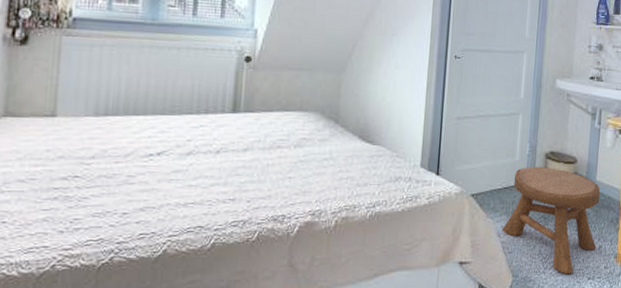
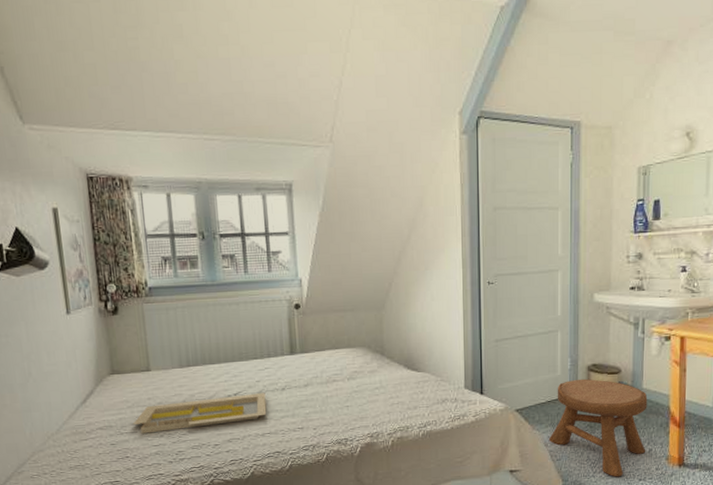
serving tray: none [20,154,196,194] -> present [133,393,267,434]

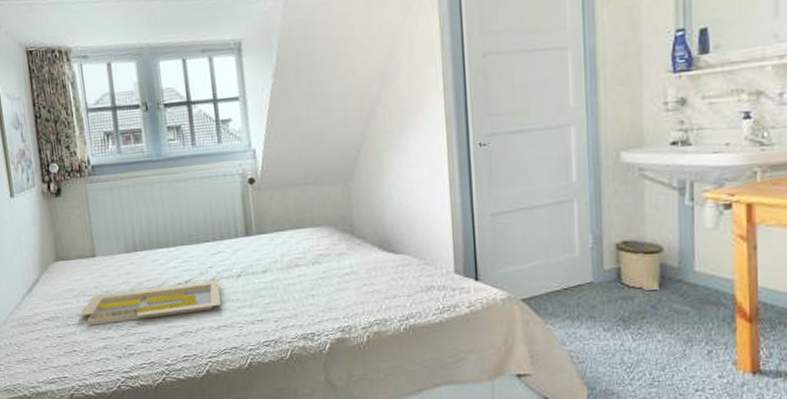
stool: present [549,378,648,477] -> none [568,259,704,386]

